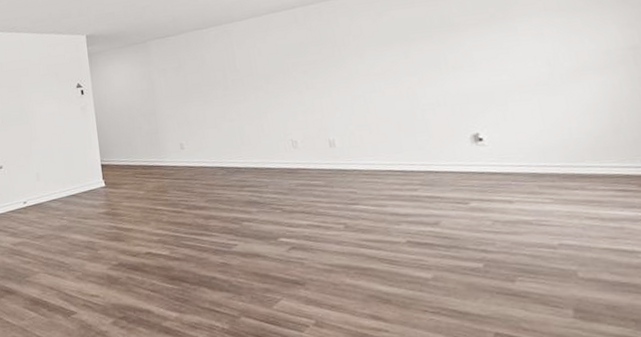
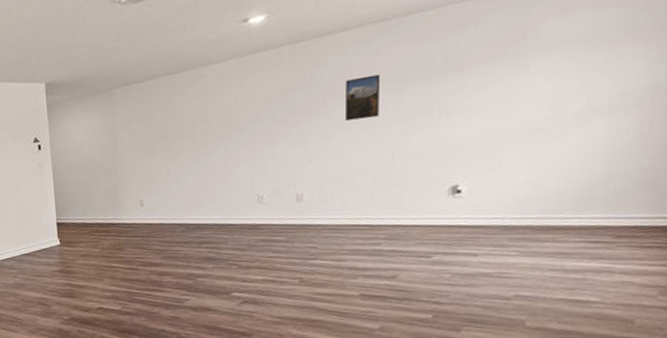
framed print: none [357,33,392,73] -> present [346,74,381,121]

